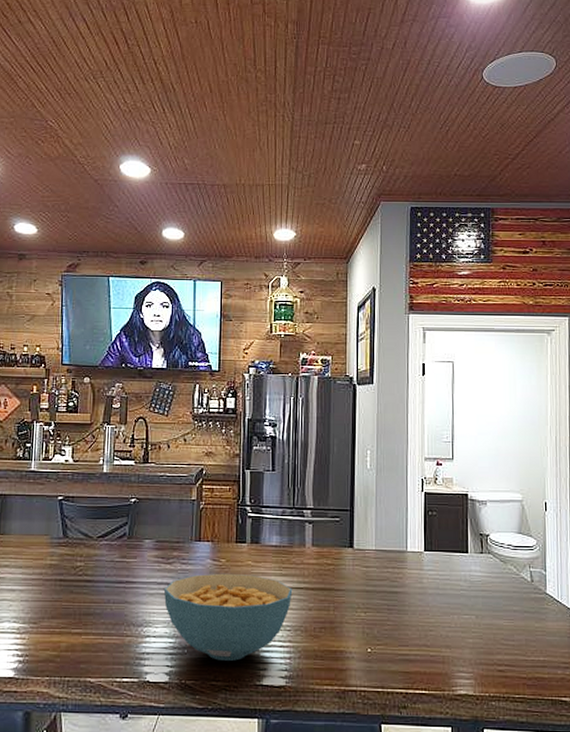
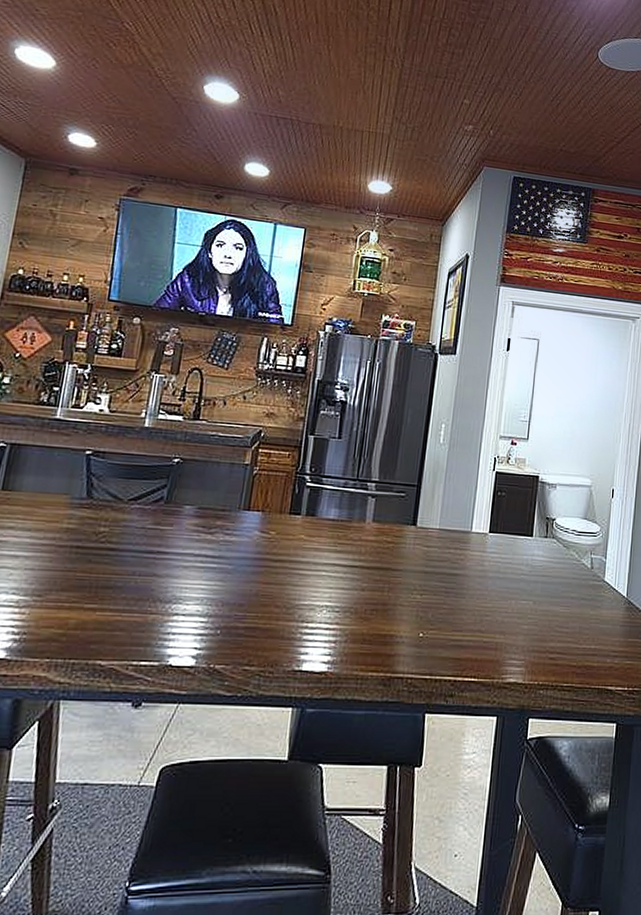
cereal bowl: present [163,573,293,661] -> none [200,546,347,644]

